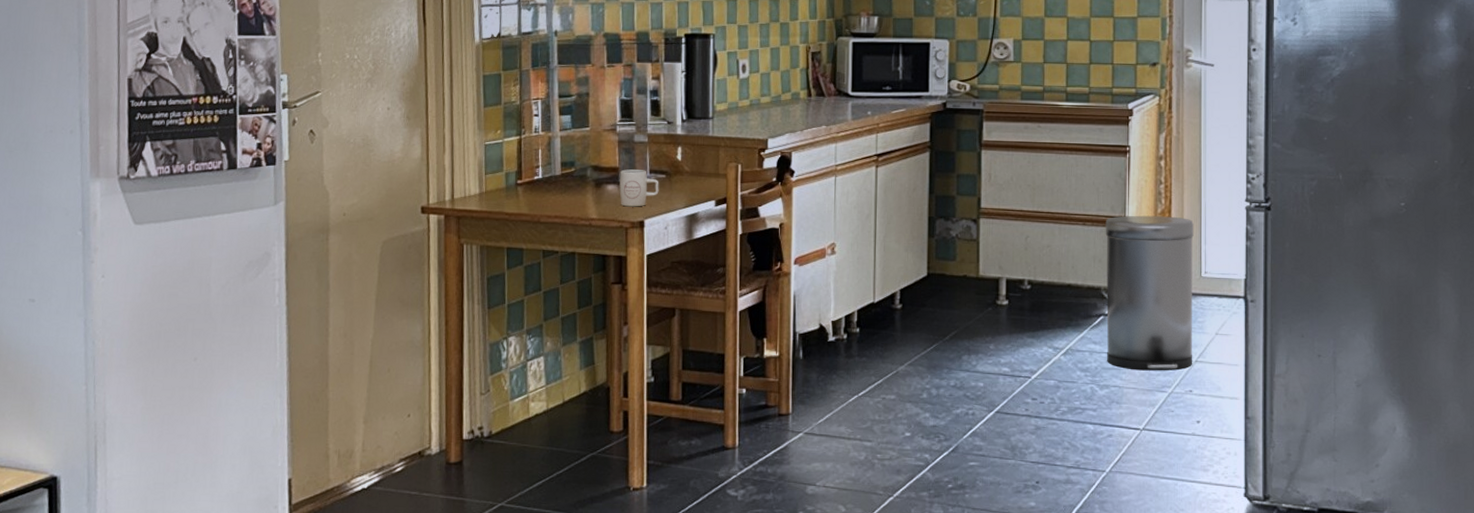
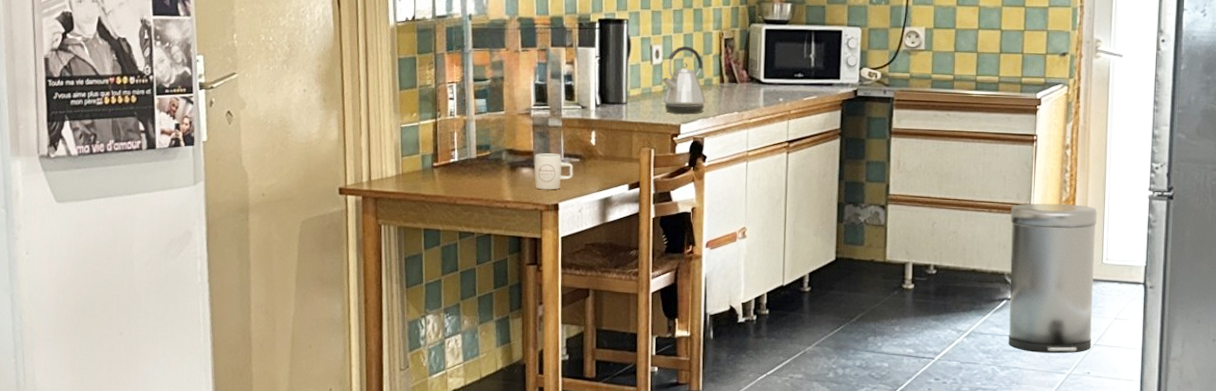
kettle: none [749,60,793,129] -> present [662,46,706,115]

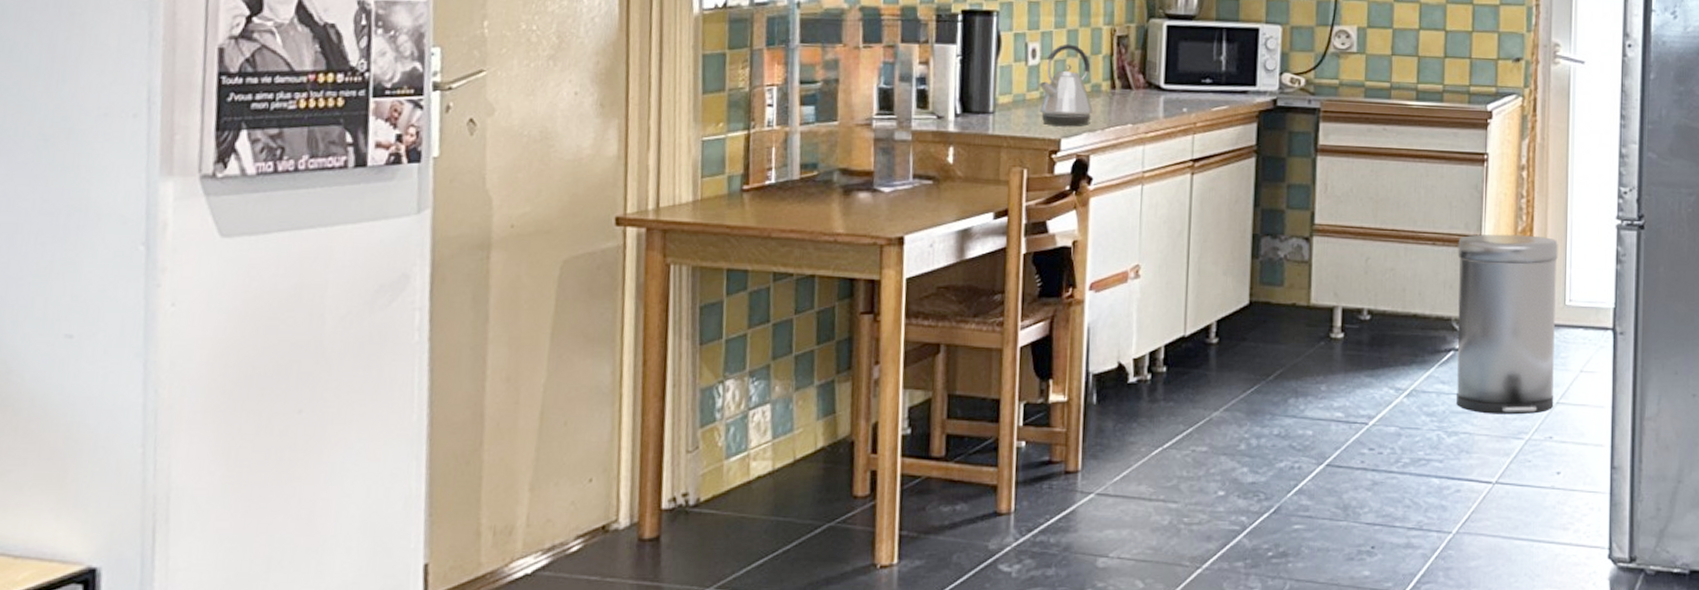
mug: present [534,153,574,190] -> none [873,173,925,220]

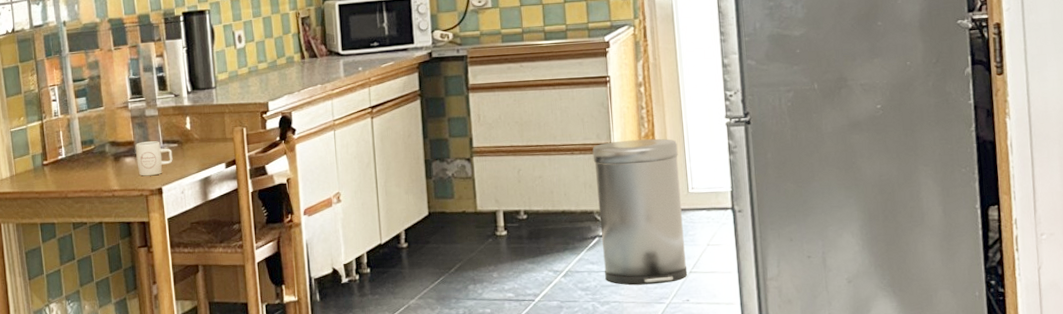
mug: none [873,173,925,220] -> present [136,141,173,176]
kettle: present [1039,43,1093,127] -> none [246,28,289,93]

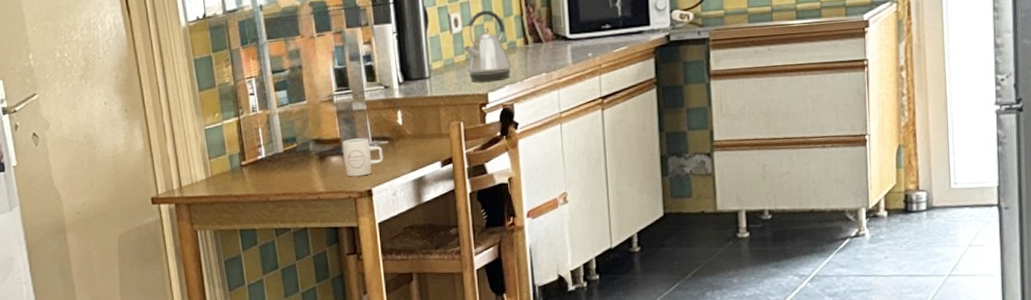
kettle: none [246,28,289,93] -> present [464,10,511,83]
pedal bin: present [592,138,688,285] -> none [846,128,946,290]

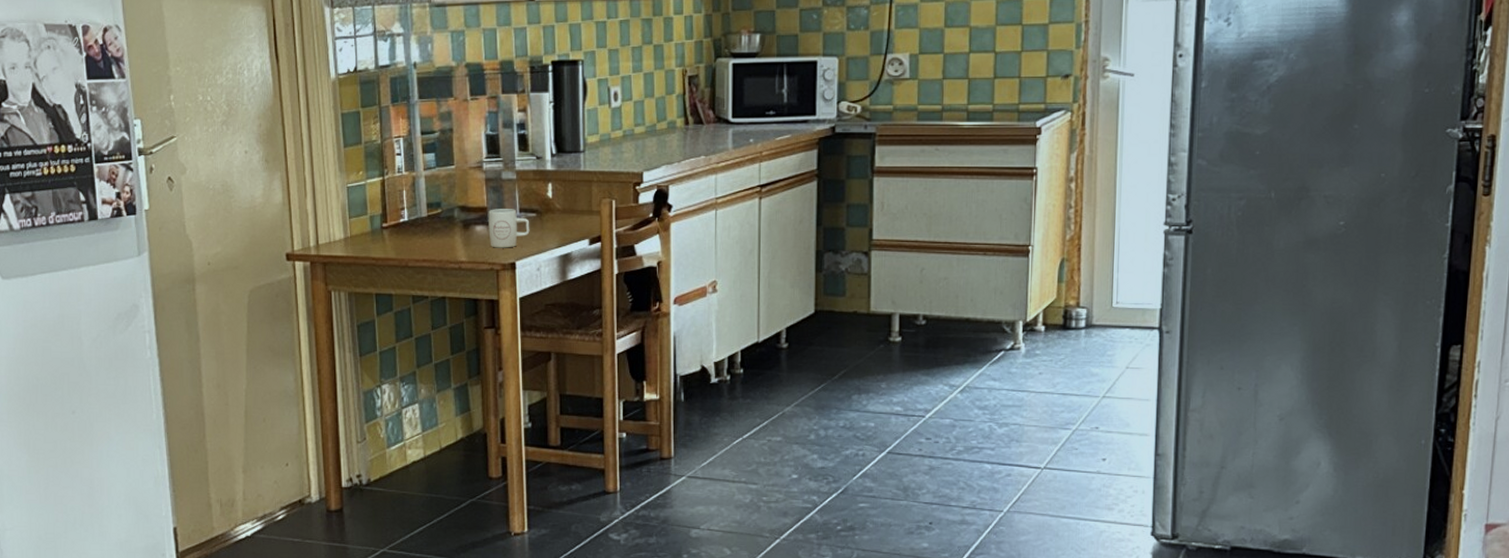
kettle: present [464,10,511,83] -> none [621,86,669,161]

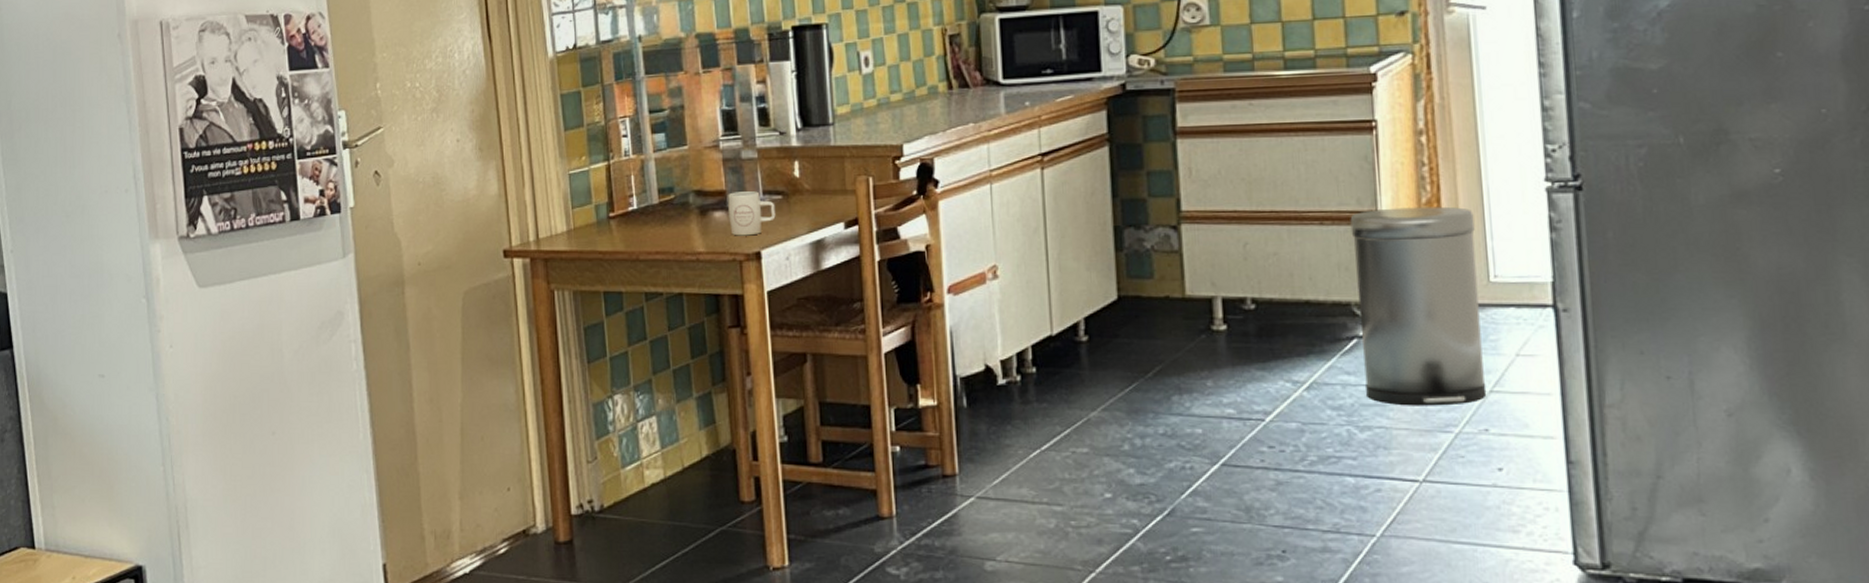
pedal bin: none [1007,243,1106,408] -> present [1350,206,1487,406]

